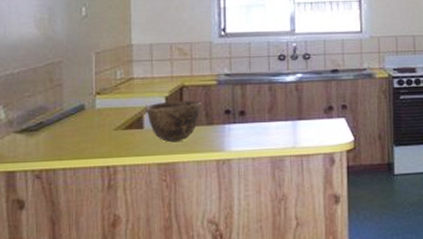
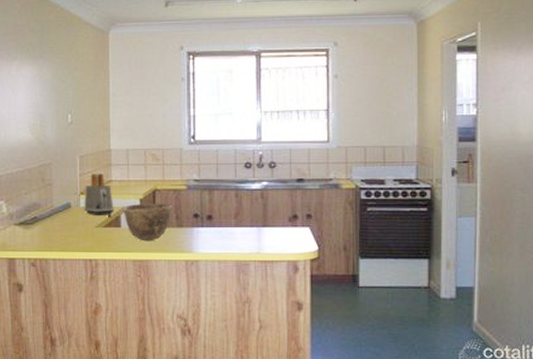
toaster: none [100,71,136,118] -> present [84,173,114,217]

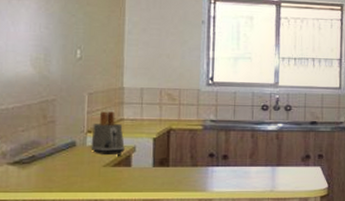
bowl: present [123,203,172,242] -> none [134,142,187,181]

